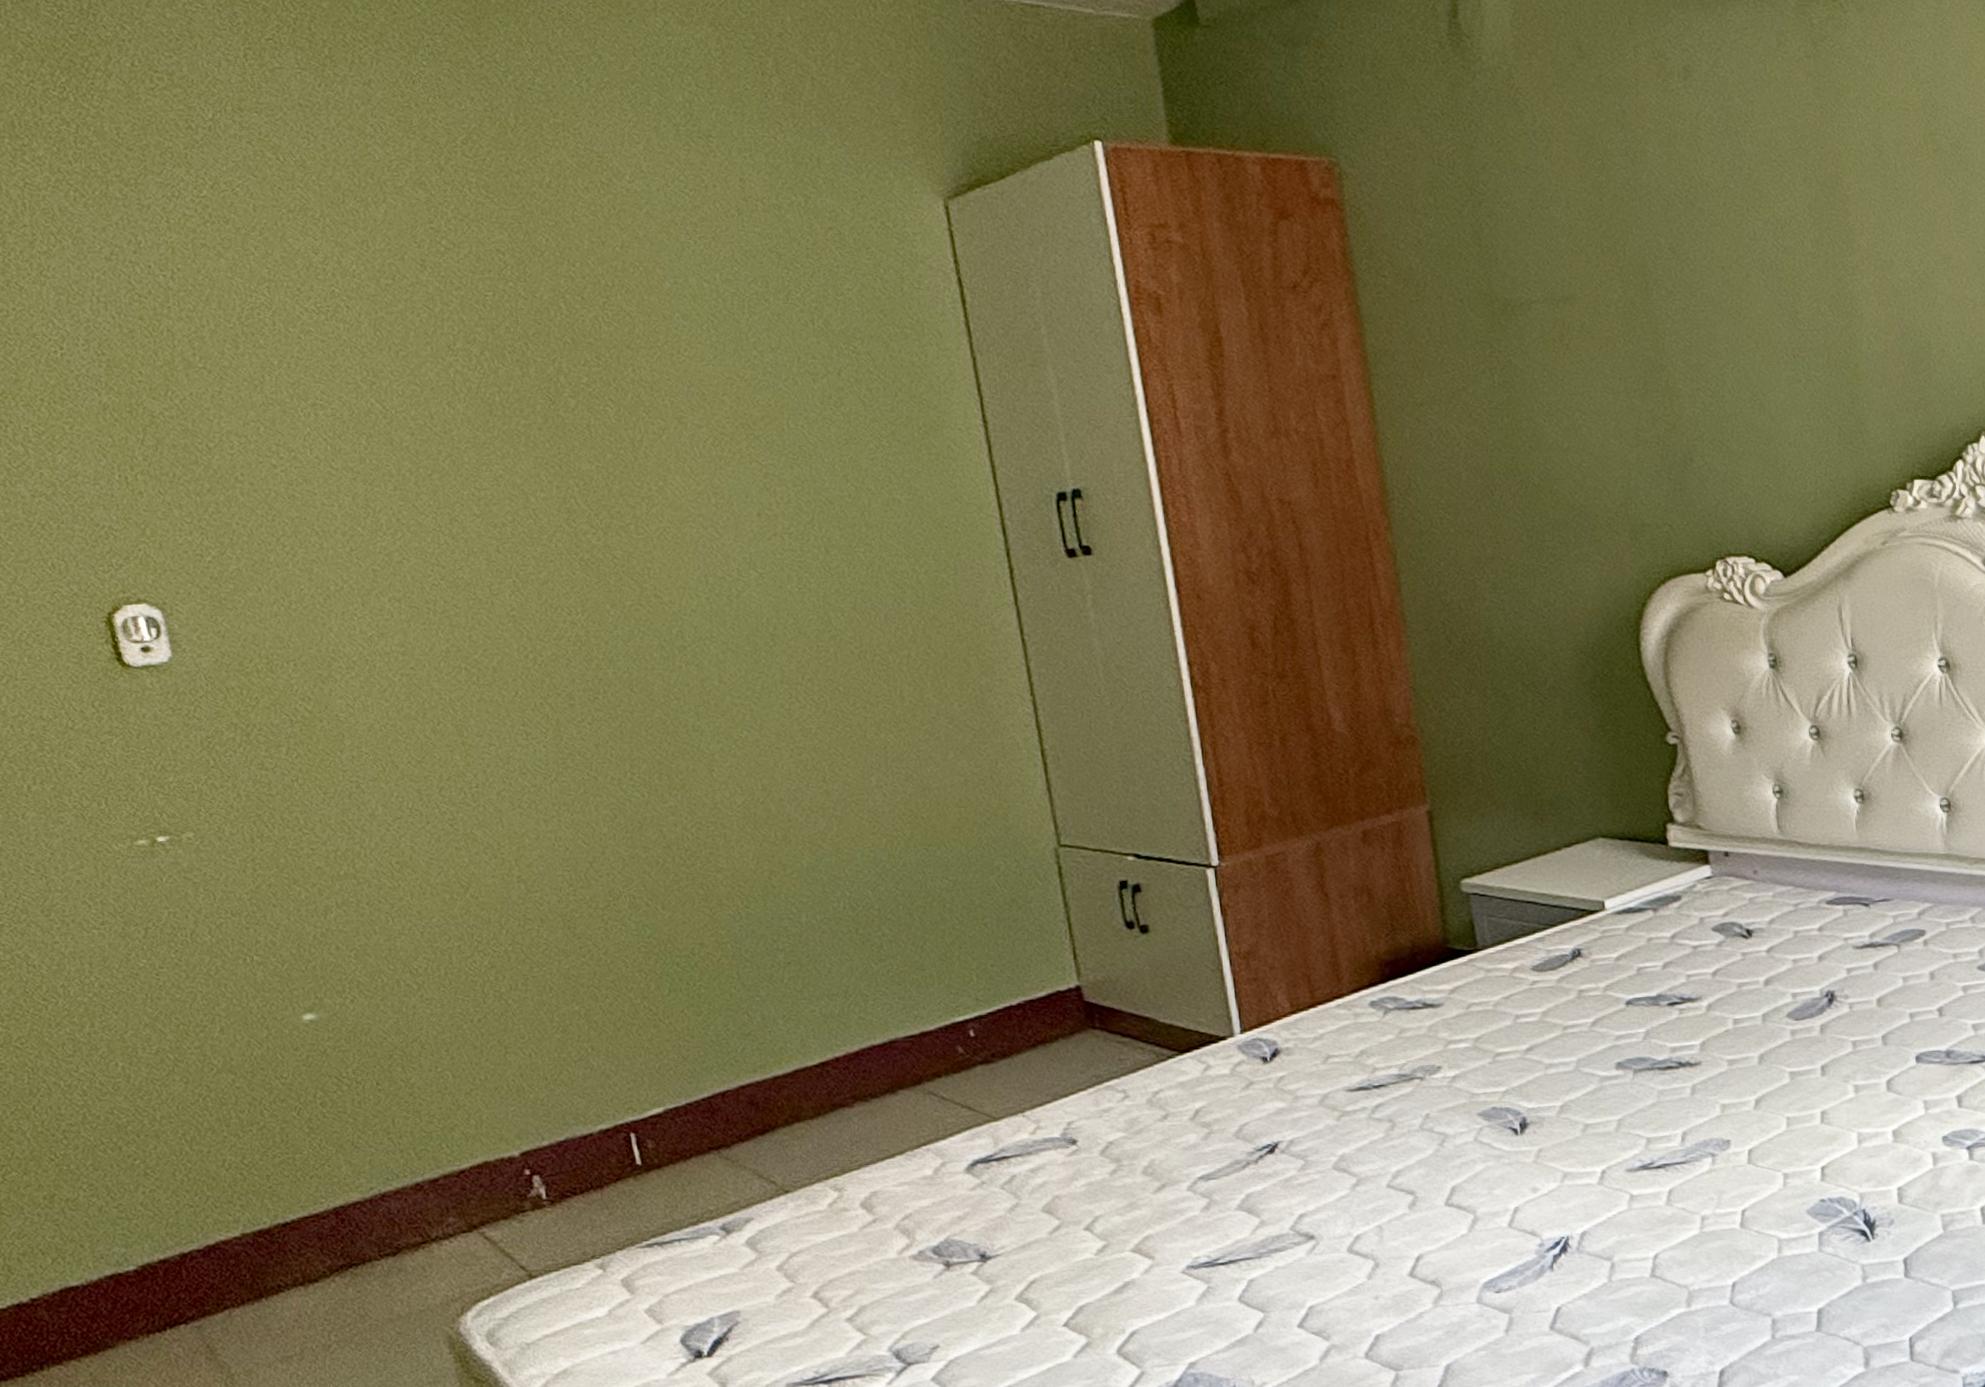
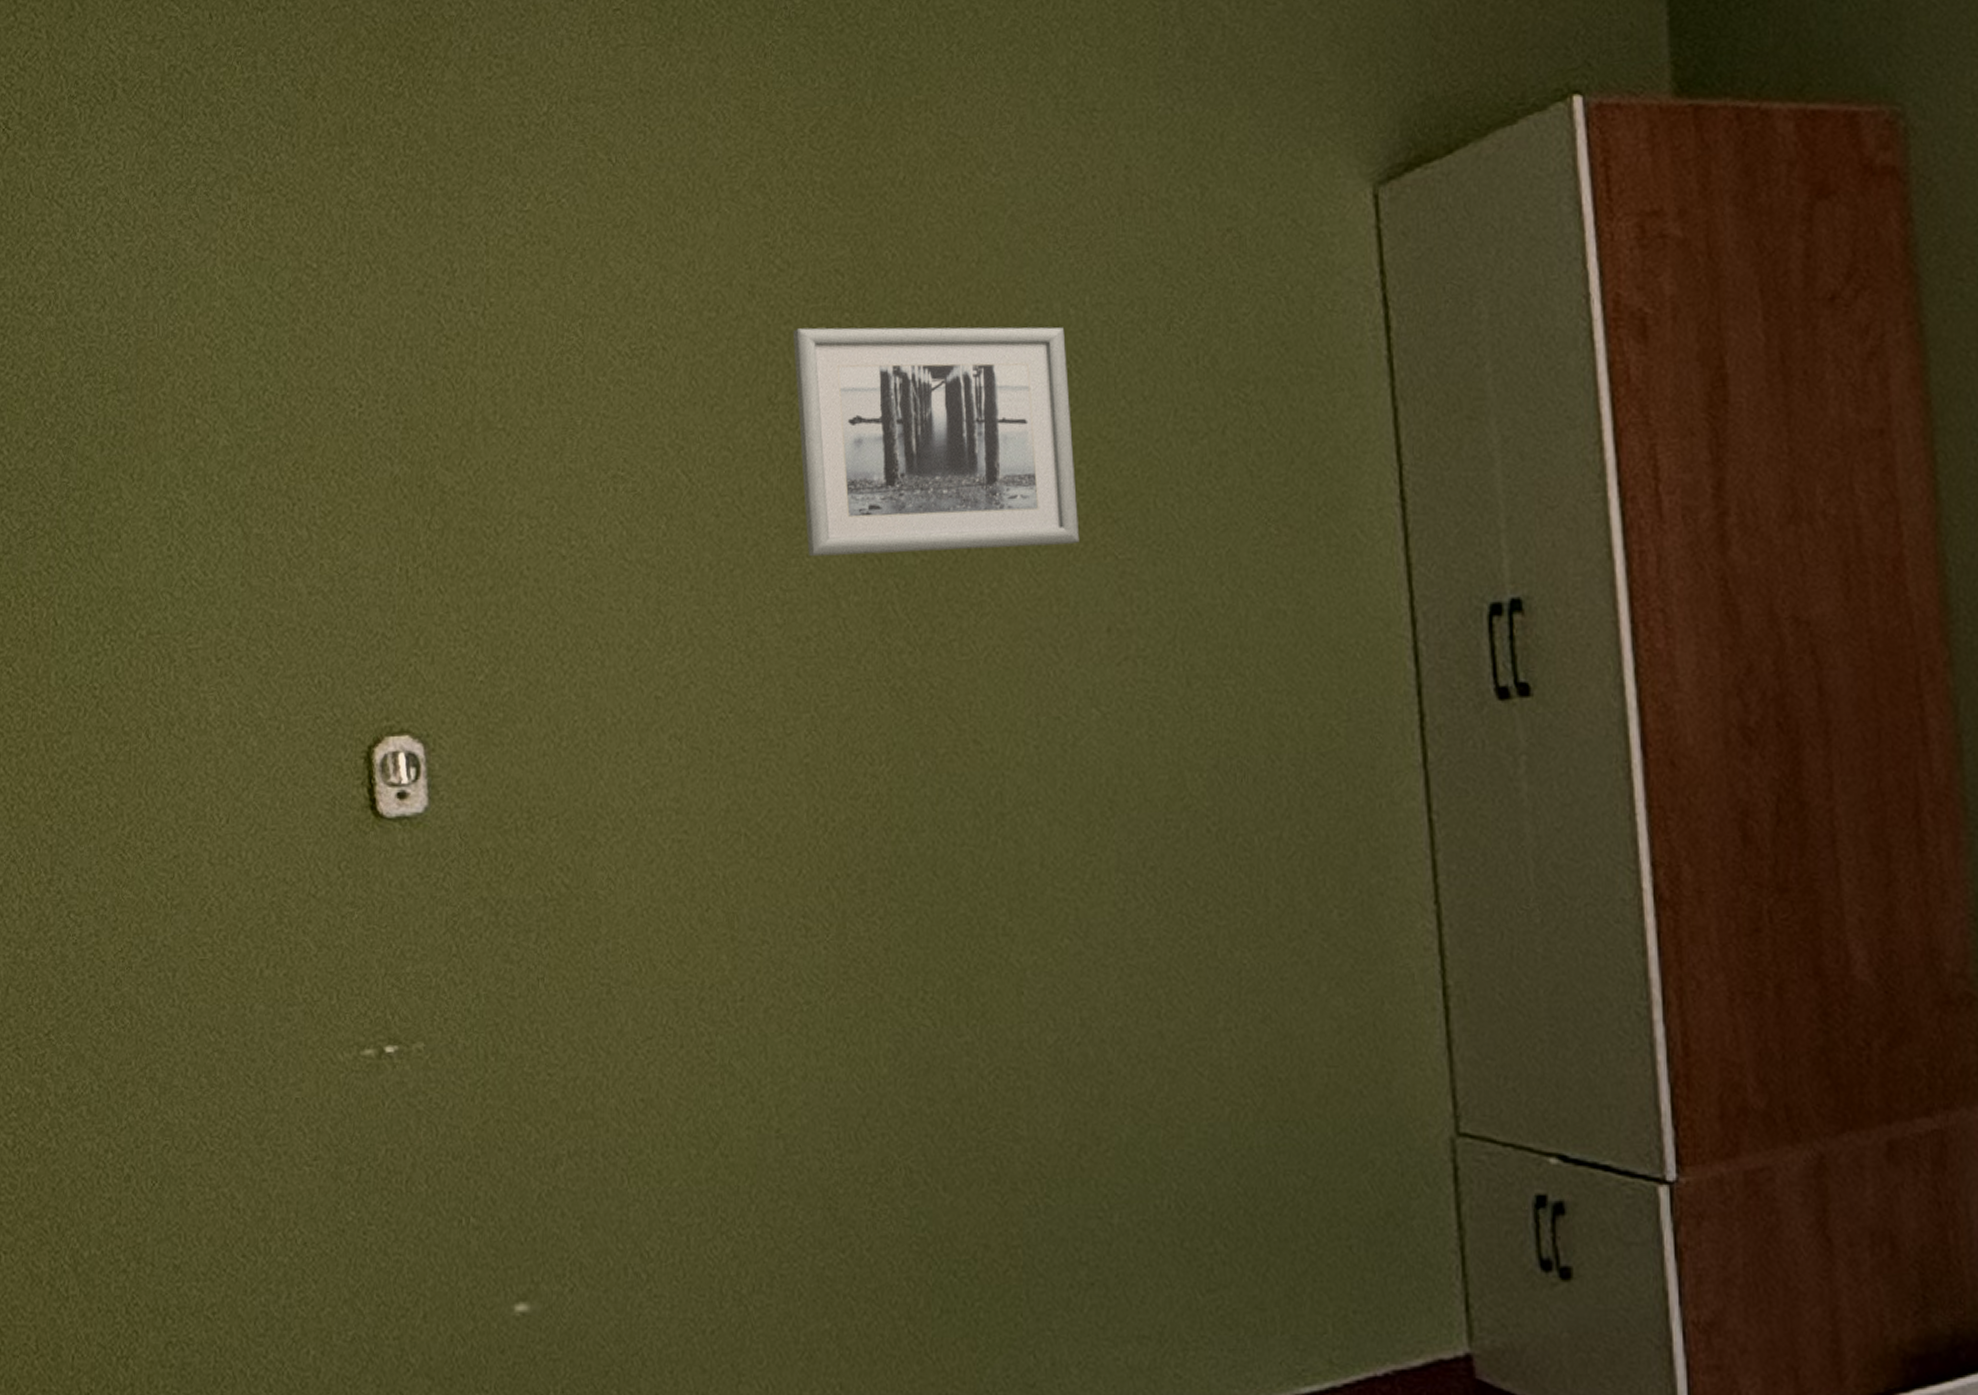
wall art: none [464,293,729,465] -> present [792,326,1080,557]

